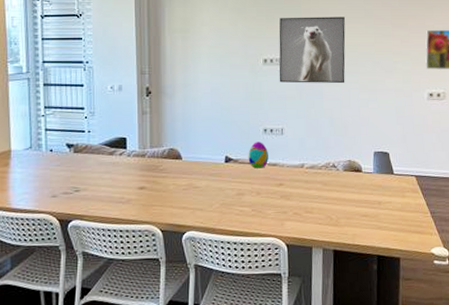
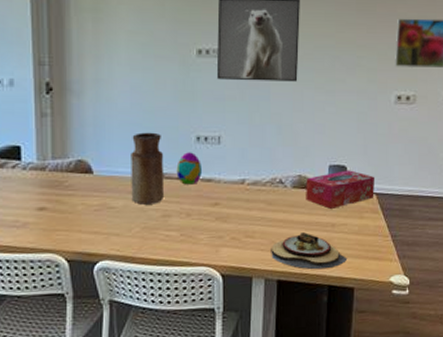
vase: none [211,126,239,185] -> present [131,132,165,205]
plate: none [327,209,393,241] -> present [271,232,348,270]
tissue box: none [355,156,414,189] -> present [306,170,376,209]

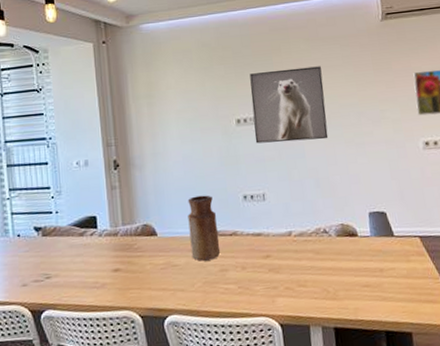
decorative egg: present [176,152,202,185] -> none [228,210,252,240]
plate: present [271,232,348,270] -> none [324,279,401,316]
tissue box: present [306,170,376,209] -> none [348,215,418,254]

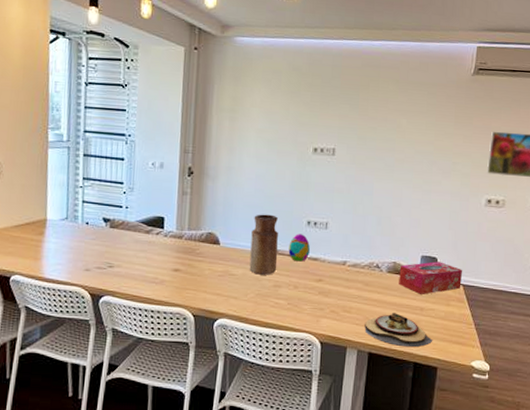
decorative egg: none [228,210,252,240] -> present [288,234,310,262]
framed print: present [249,66,329,144] -> none [328,105,405,181]
plate: none [324,279,401,316] -> present [364,313,433,348]
tissue box: none [348,215,418,254] -> present [399,261,463,294]

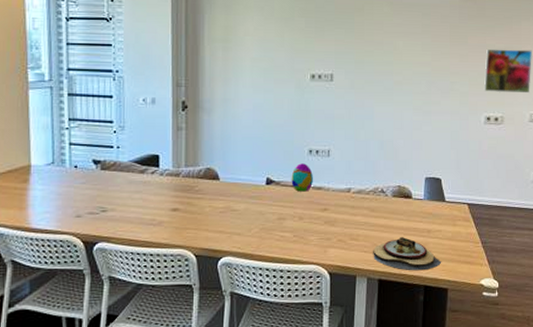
vase: present [249,214,279,275] -> none [252,145,281,208]
tissue box: present [399,261,463,294] -> none [405,182,467,216]

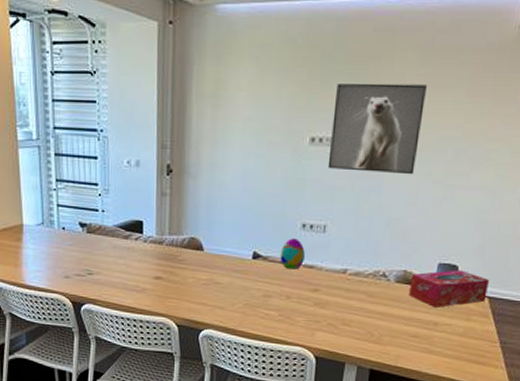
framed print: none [327,30,400,104] -> present [327,83,427,175]
plate: present [373,237,442,271] -> none [366,327,448,366]
tissue box: none [405,182,467,216] -> present [409,270,490,308]

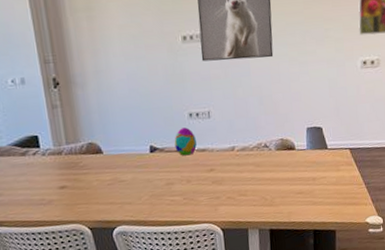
tissue box: present [409,270,490,308] -> none [287,130,348,165]

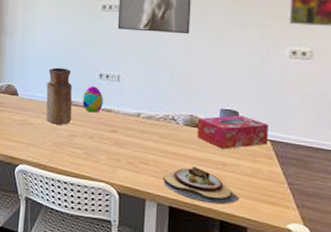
vase: none [133,113,167,177] -> present [46,67,73,125]
plate: none [262,187,329,218] -> present [163,167,240,205]
tissue box: none [287,130,348,165] -> present [197,115,269,149]

